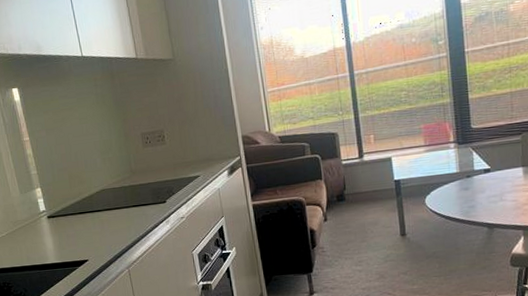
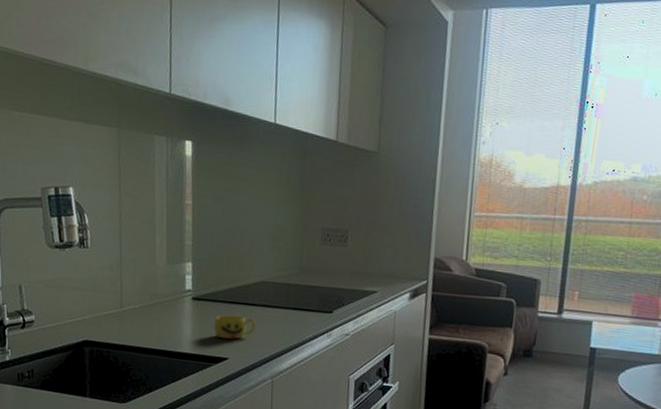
cup: none [69,222,105,244] -> present [213,315,256,339]

